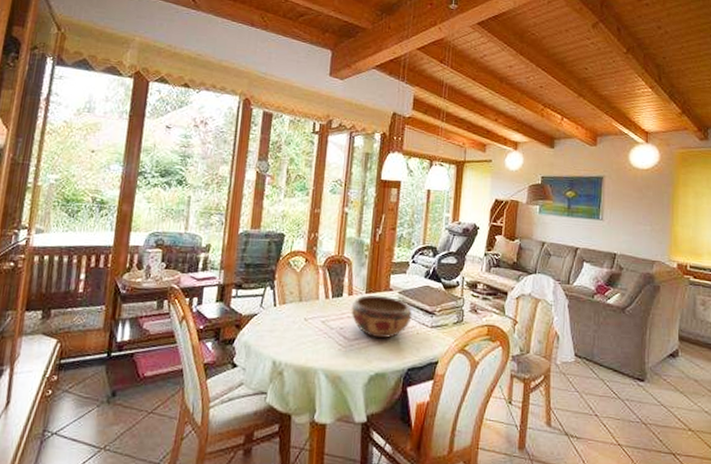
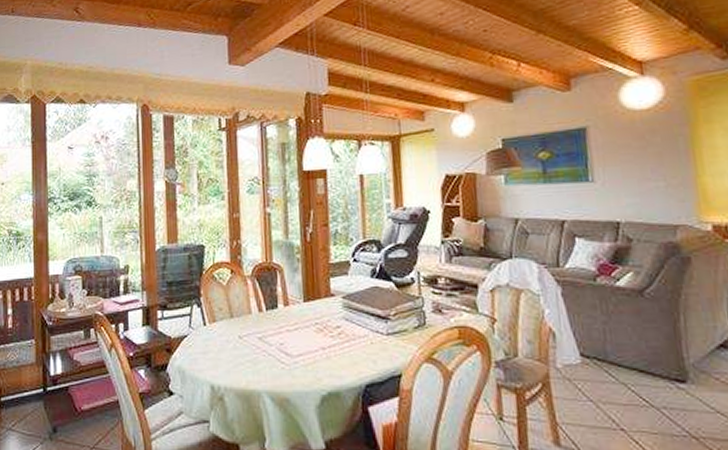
decorative bowl: present [351,295,412,339] -> none [289,303,362,353]

